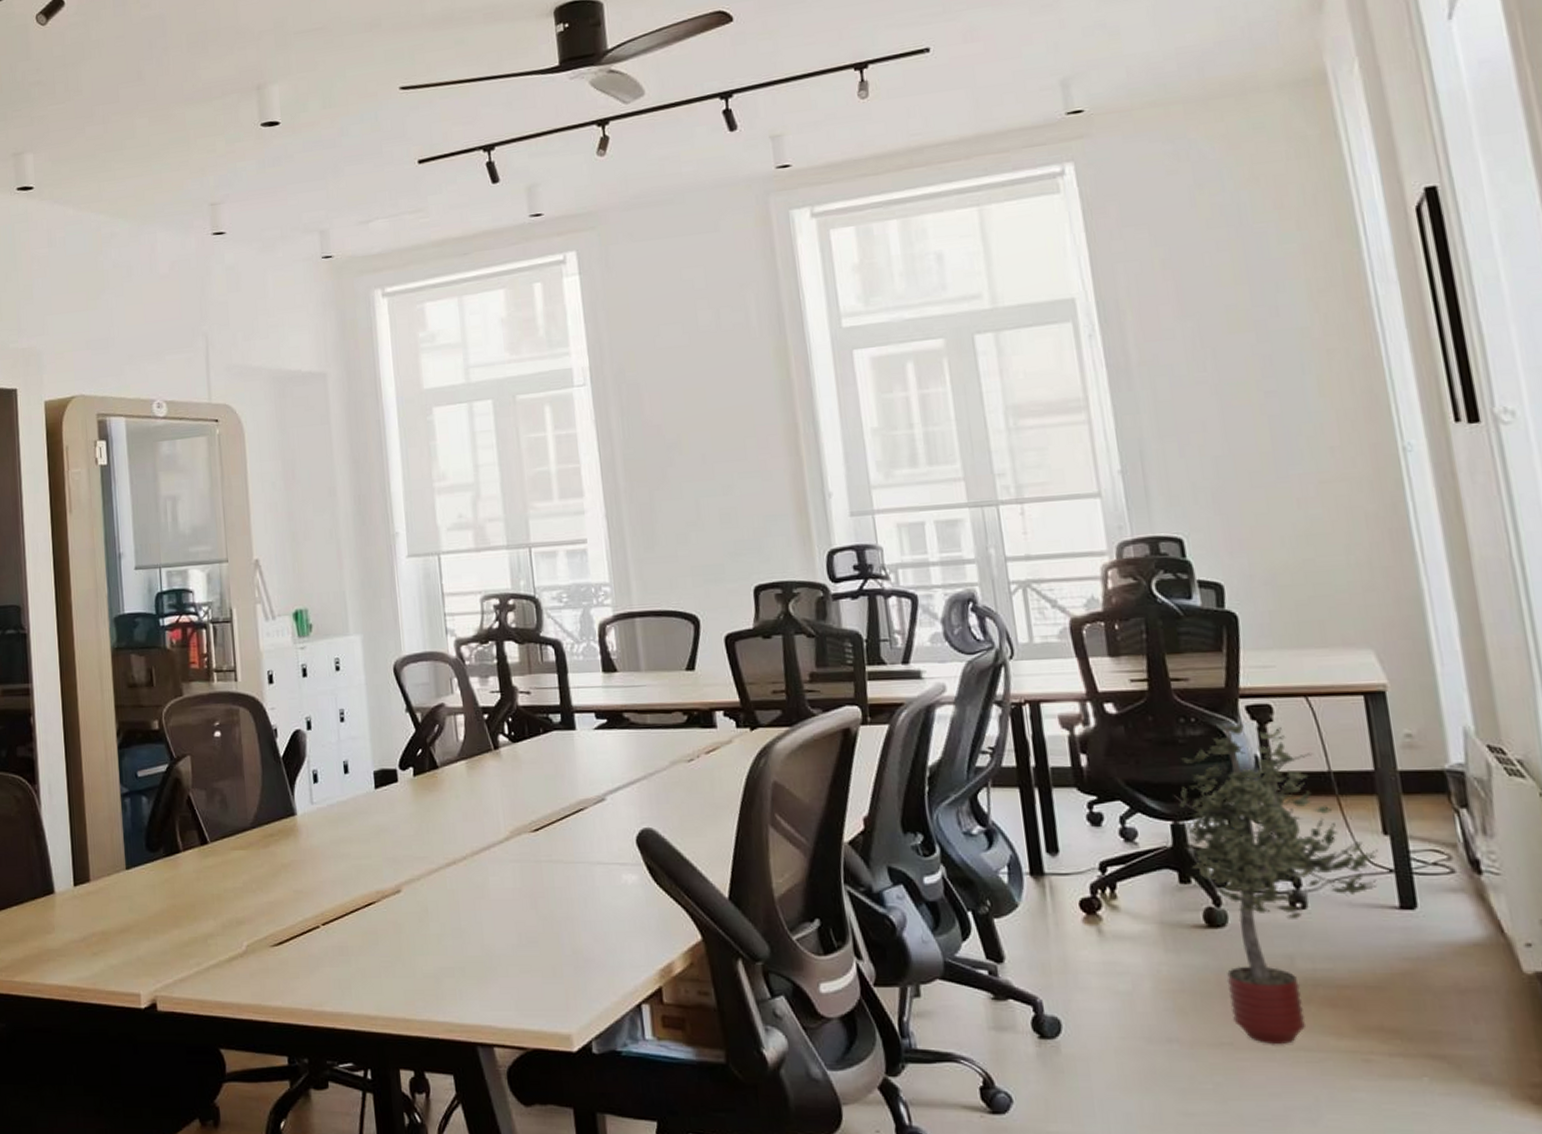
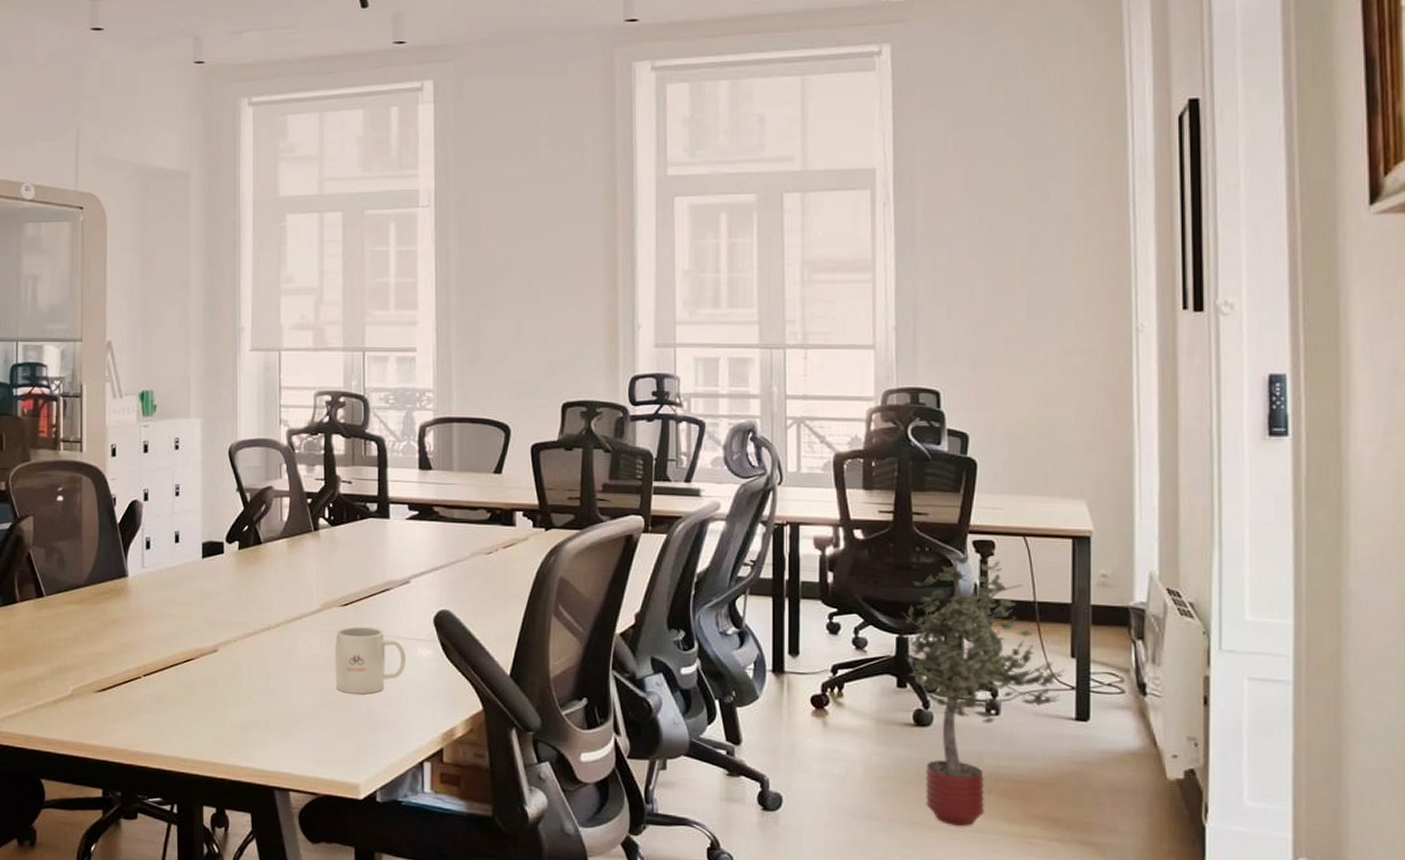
mug: none [529,853,610,931] -> present [334,626,405,695]

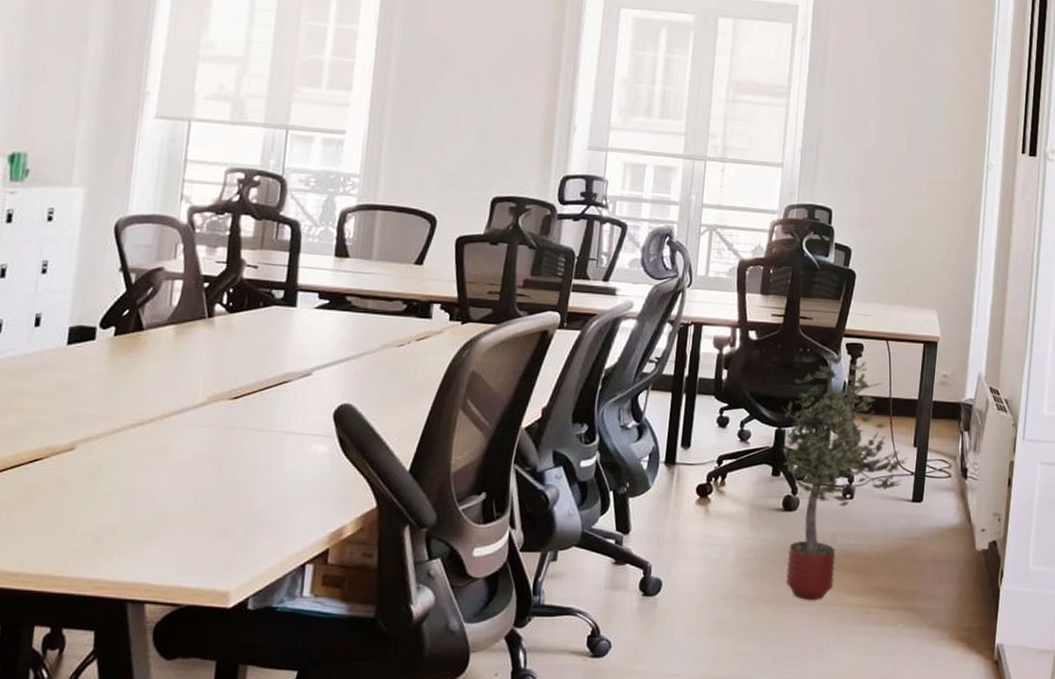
mug: present [334,626,405,695] -> none [214,421,298,494]

